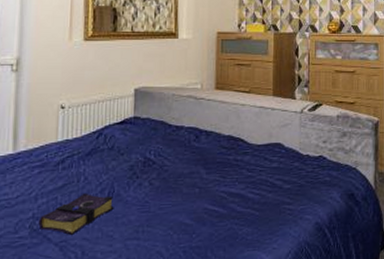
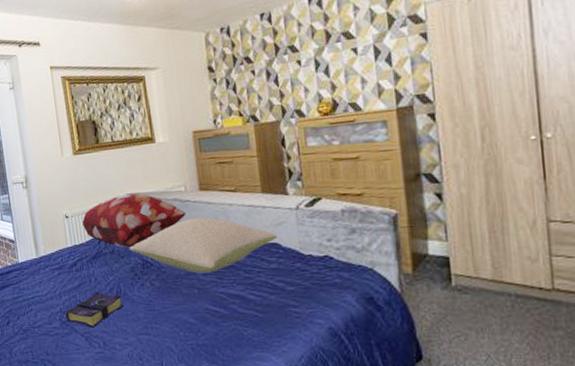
decorative pillow: none [81,87,199,143] -> present [82,193,187,247]
pillow: none [132,115,282,172] -> present [130,217,278,273]

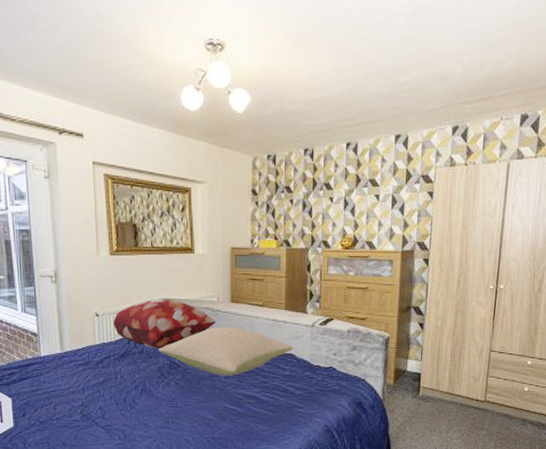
book: present [65,293,122,328] -> none [87,389,146,421]

